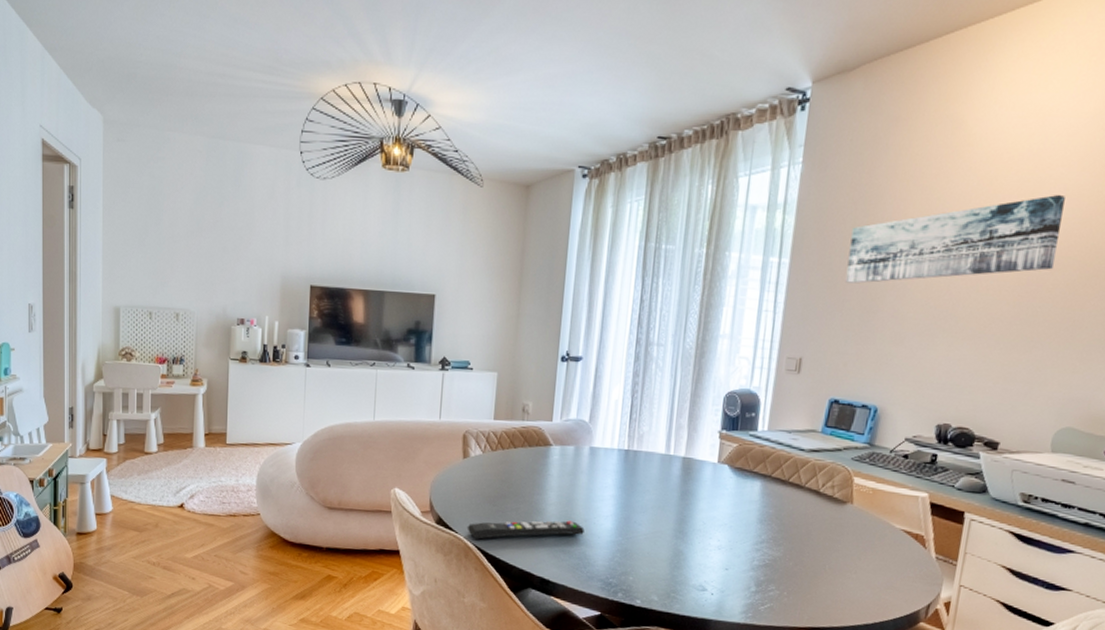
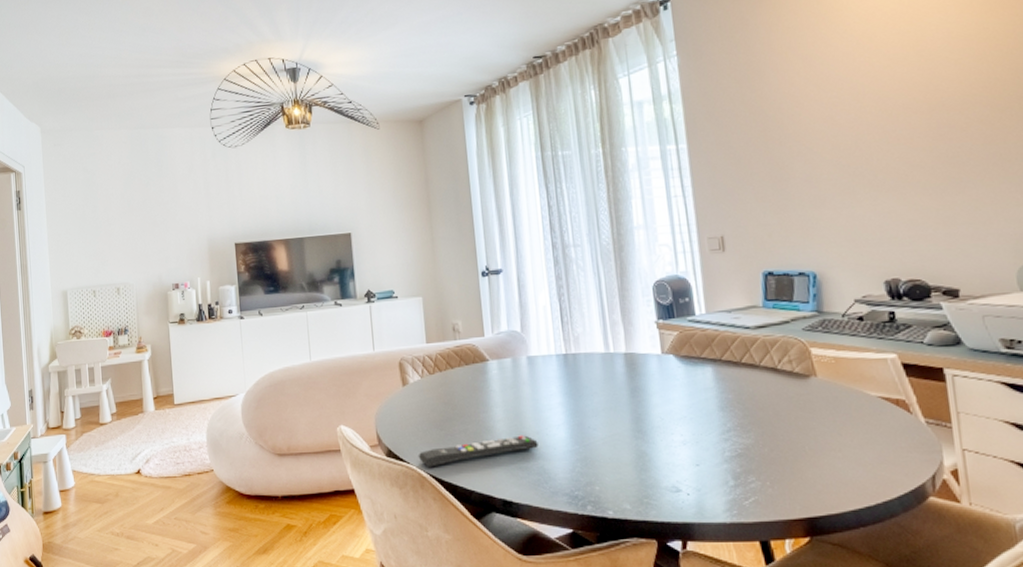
wall art: present [845,194,1065,284] -> none [742,38,962,157]

